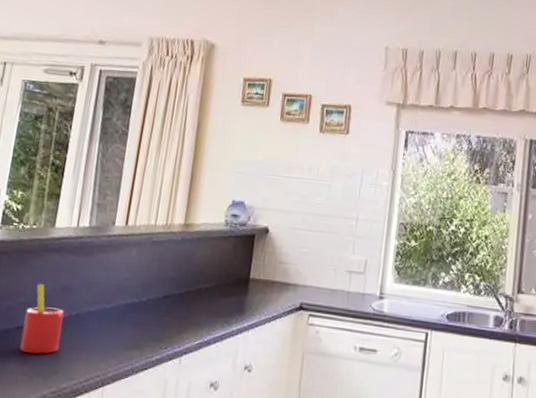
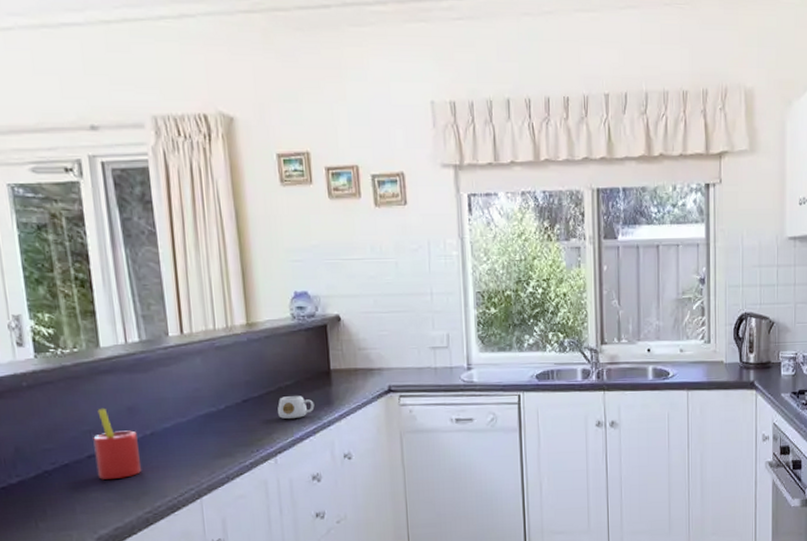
mug: none [192,298,228,322] -> present [278,396,315,419]

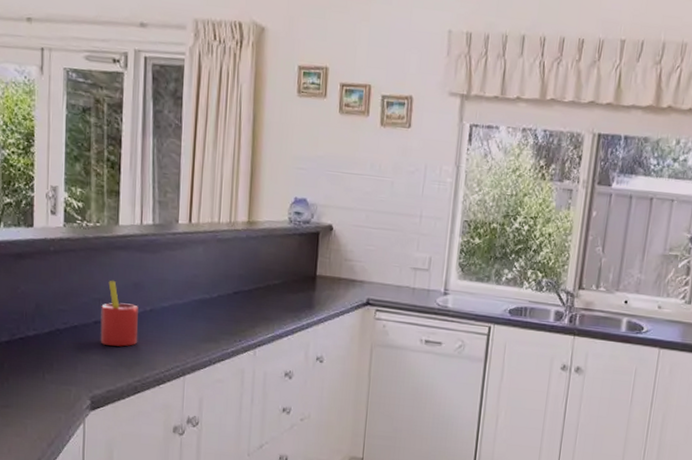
mug: present [278,396,315,419] -> none [263,294,297,317]

